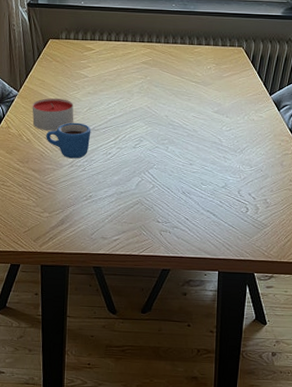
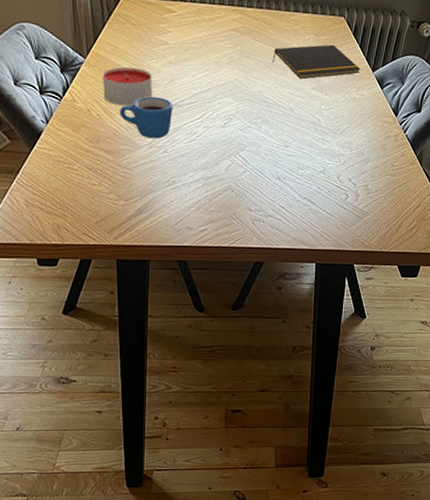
notepad: none [178,72,259,104] -> present [272,44,361,80]

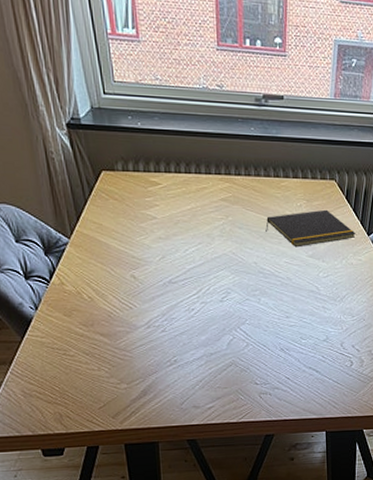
candle: present [102,67,153,107] -> none [89,246,145,287]
mug: present [120,96,173,139] -> none [112,274,168,318]

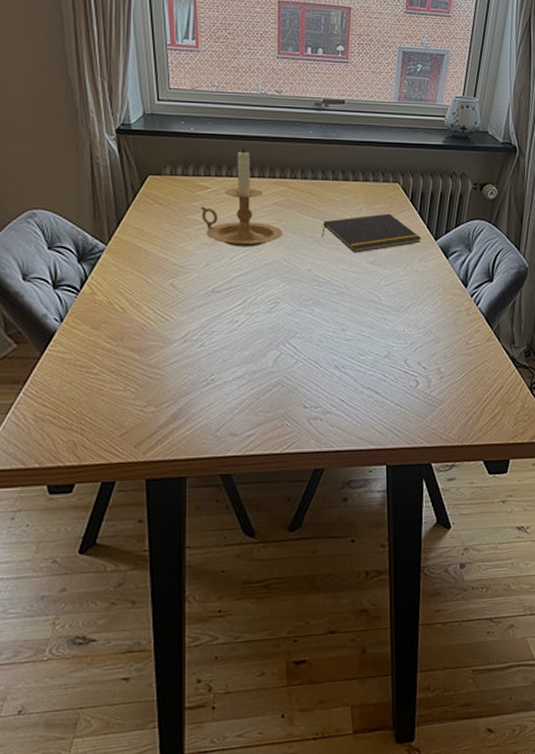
candle holder: none [153,145,231,241] -> present [200,148,283,247]

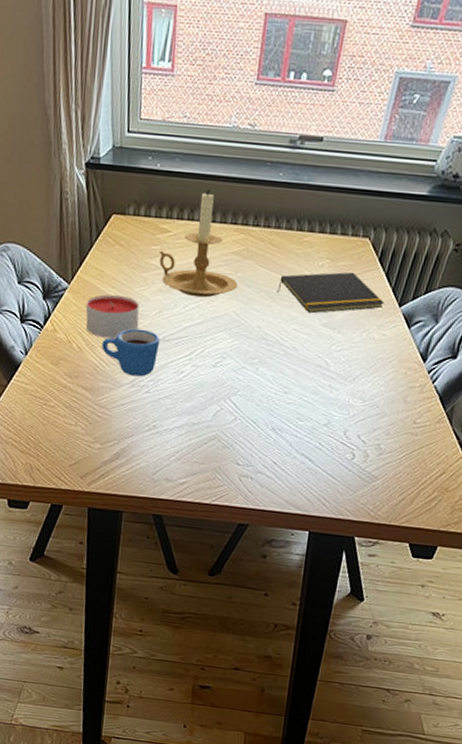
candle: none [126,253,186,296] -> present [85,294,140,340]
mug: none [148,283,210,331] -> present [102,328,161,377]

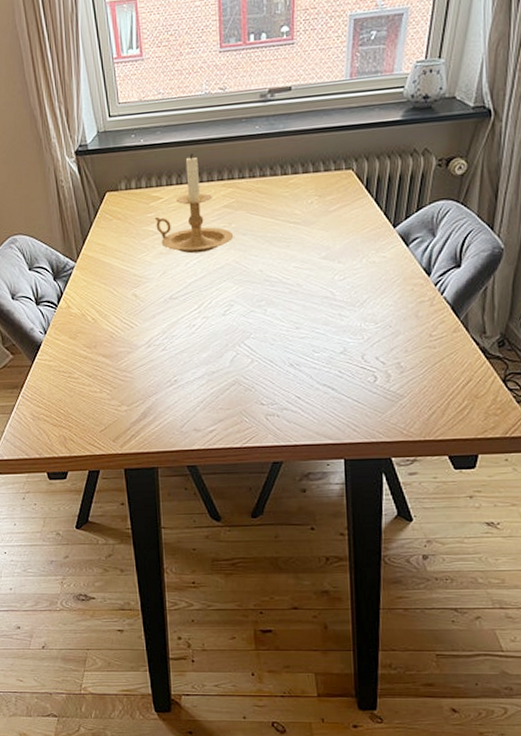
candle: present [85,294,140,340] -> none [94,264,146,307]
mug: present [102,328,161,377] -> none [114,291,169,337]
notepad: present [277,271,384,314] -> none [272,203,378,250]

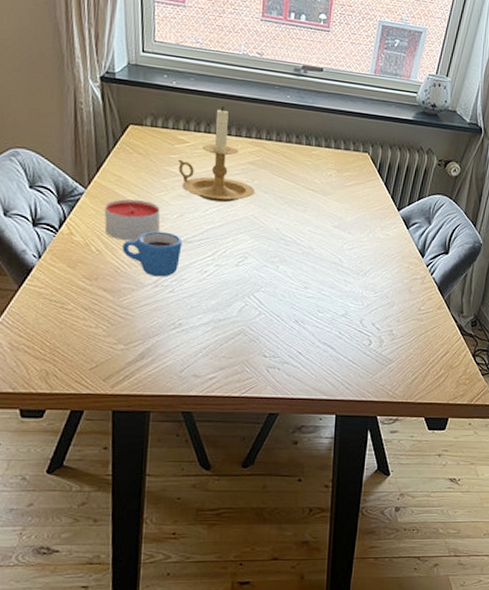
candle: none [94,264,146,307] -> present [104,199,161,242]
mug: none [114,291,169,337] -> present [122,231,183,277]

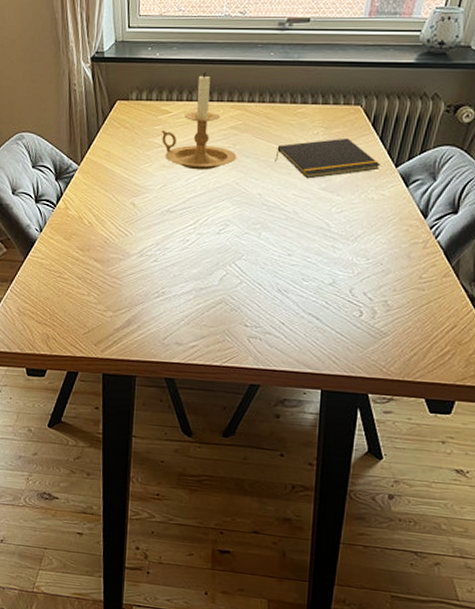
candle: present [104,199,161,242] -> none [95,173,145,213]
mug: present [122,231,183,277] -> none [111,202,166,247]
notepad: none [291,181,386,217] -> present [275,138,381,179]

